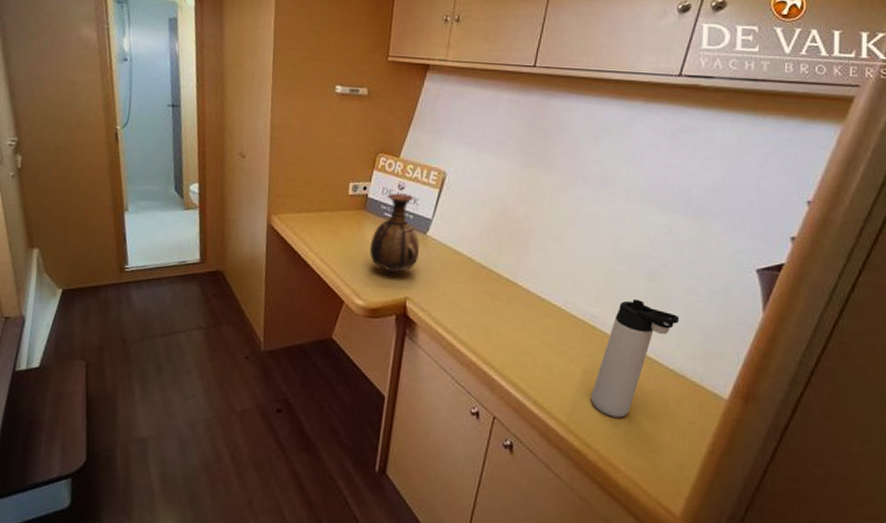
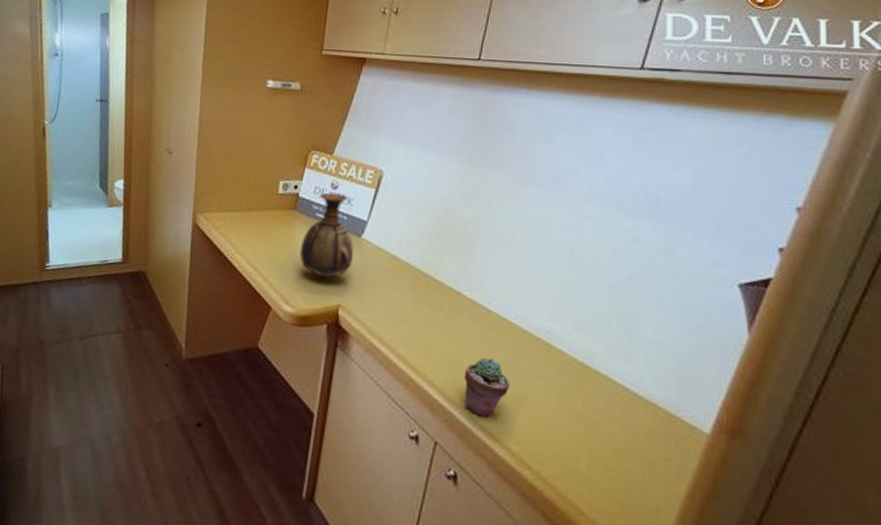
potted succulent: none [519,341,560,393] -> present [463,358,510,417]
thermos bottle: present [591,298,680,418] -> none [546,313,649,450]

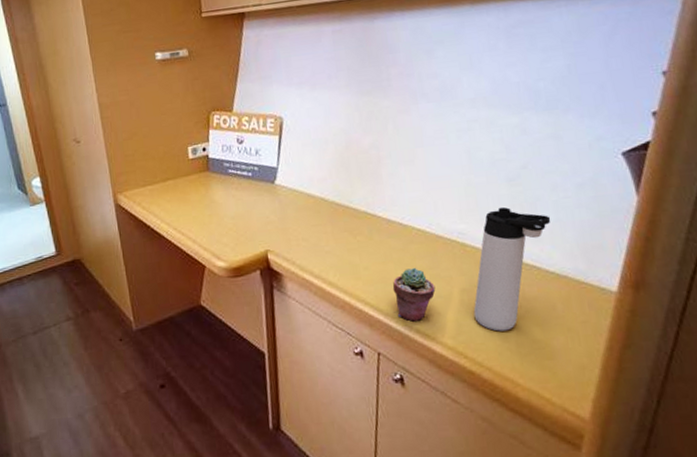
vase: present [299,191,354,279] -> none [220,146,272,229]
thermos bottle: none [546,313,649,450] -> present [473,206,551,332]

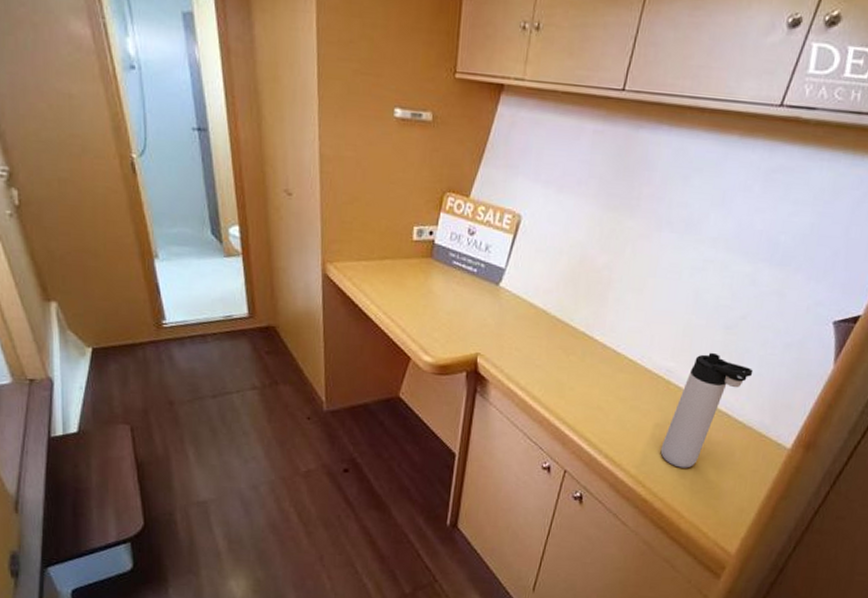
potted succulent: present [392,268,436,322] -> none [591,396,632,447]

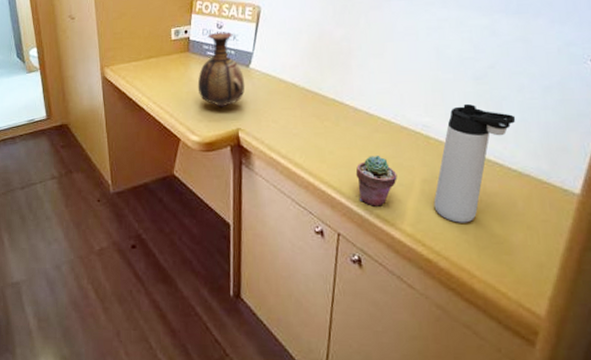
vase: none [437,238,492,328] -> present [197,31,245,107]
potted succulent: none [591,396,632,447] -> present [355,156,398,206]

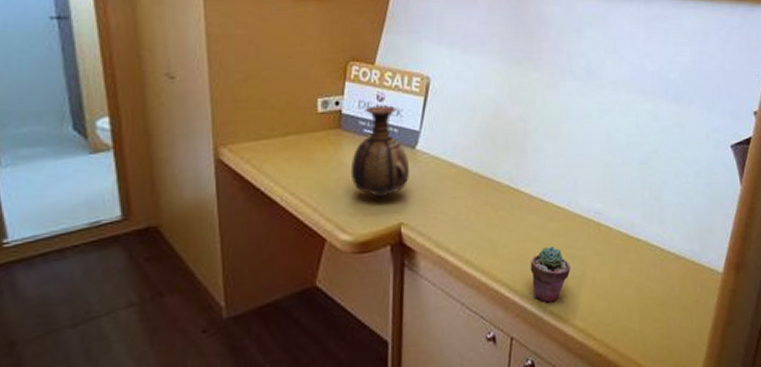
thermos bottle: present [433,103,516,223] -> none [604,188,674,312]

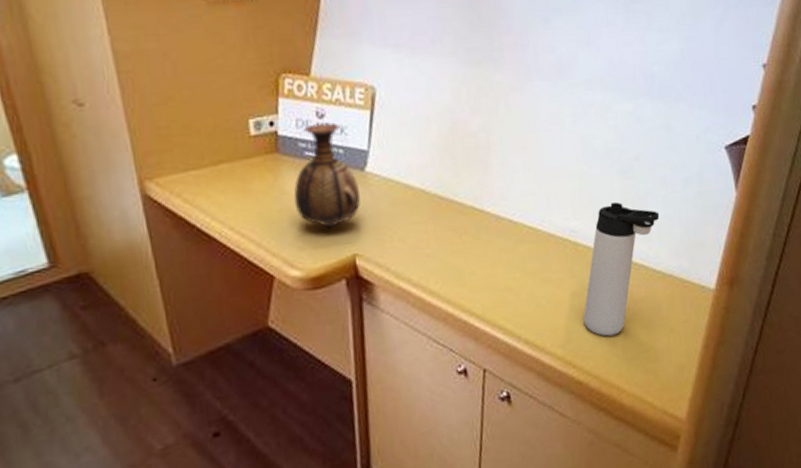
potted succulent: present [530,247,571,303] -> none [500,271,546,332]
thermos bottle: none [604,188,674,312] -> present [583,201,660,337]

